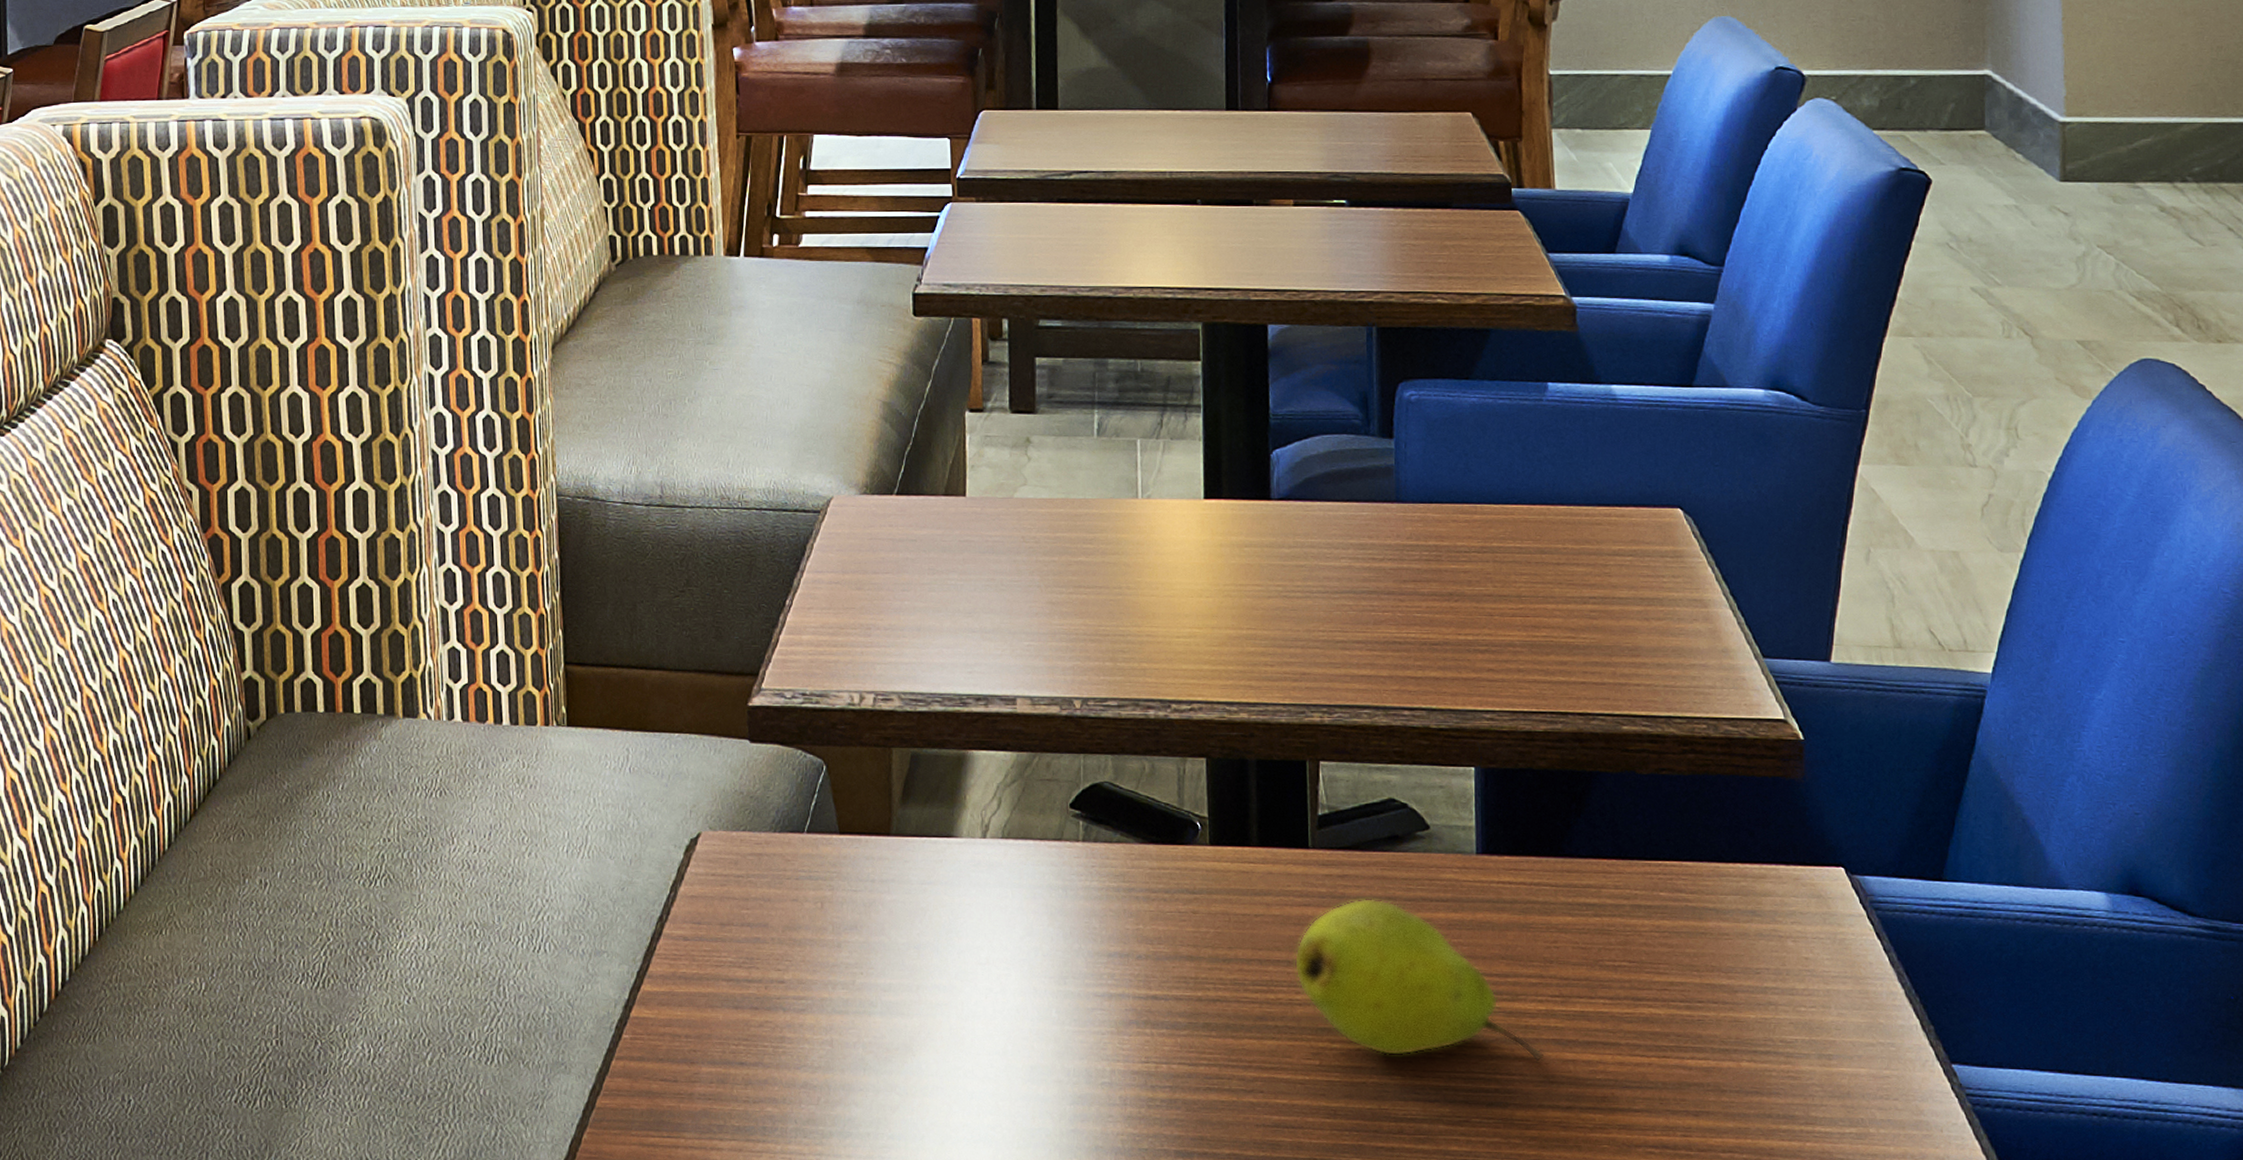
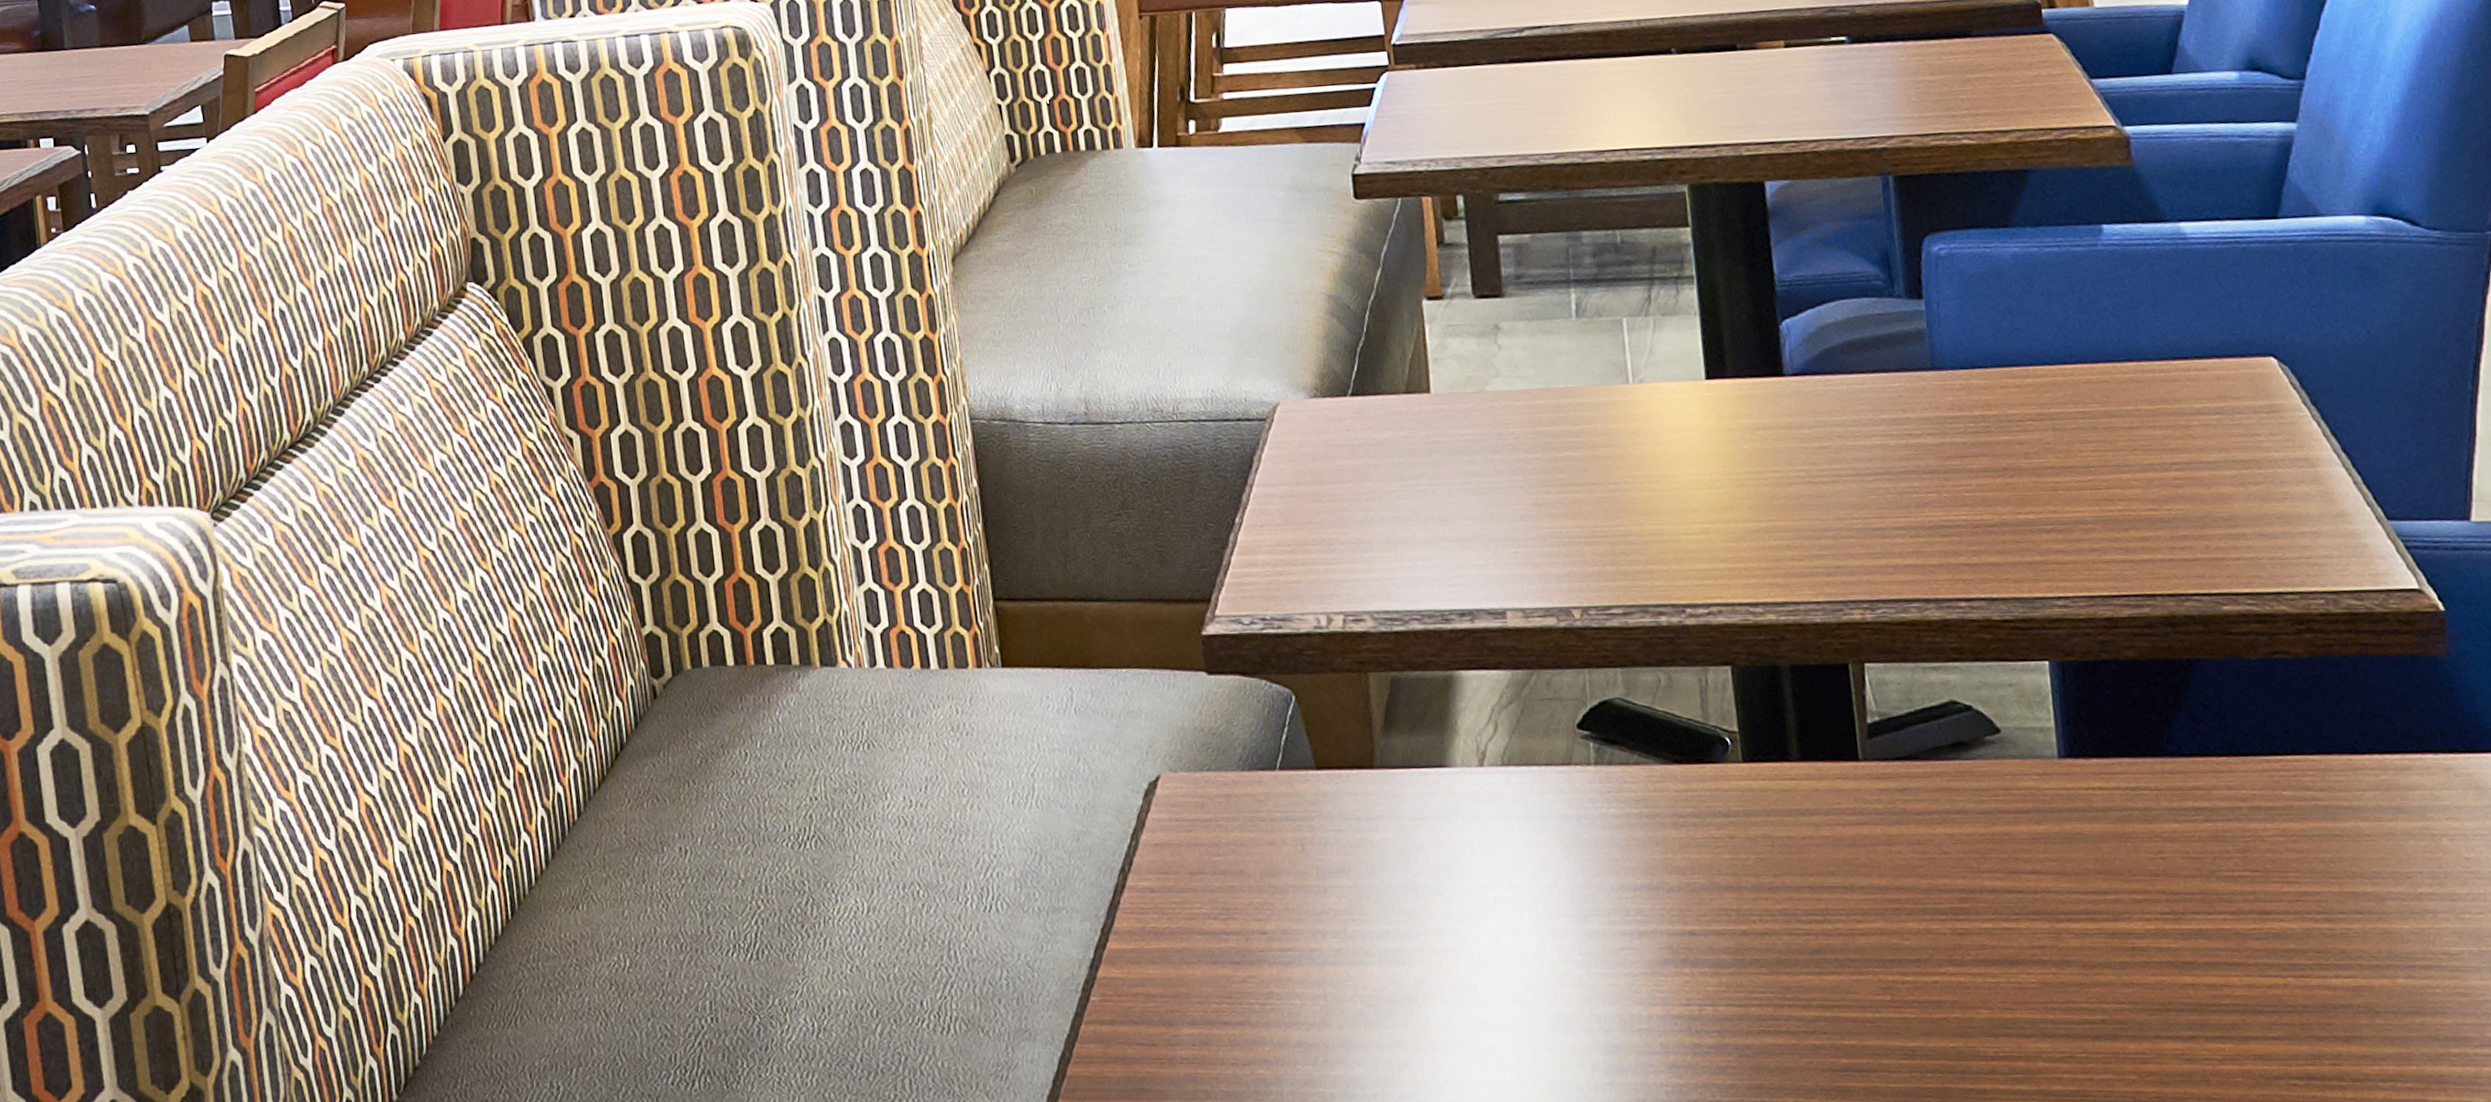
fruit: present [1294,898,1545,1062] -> none [1851,812,2158,988]

